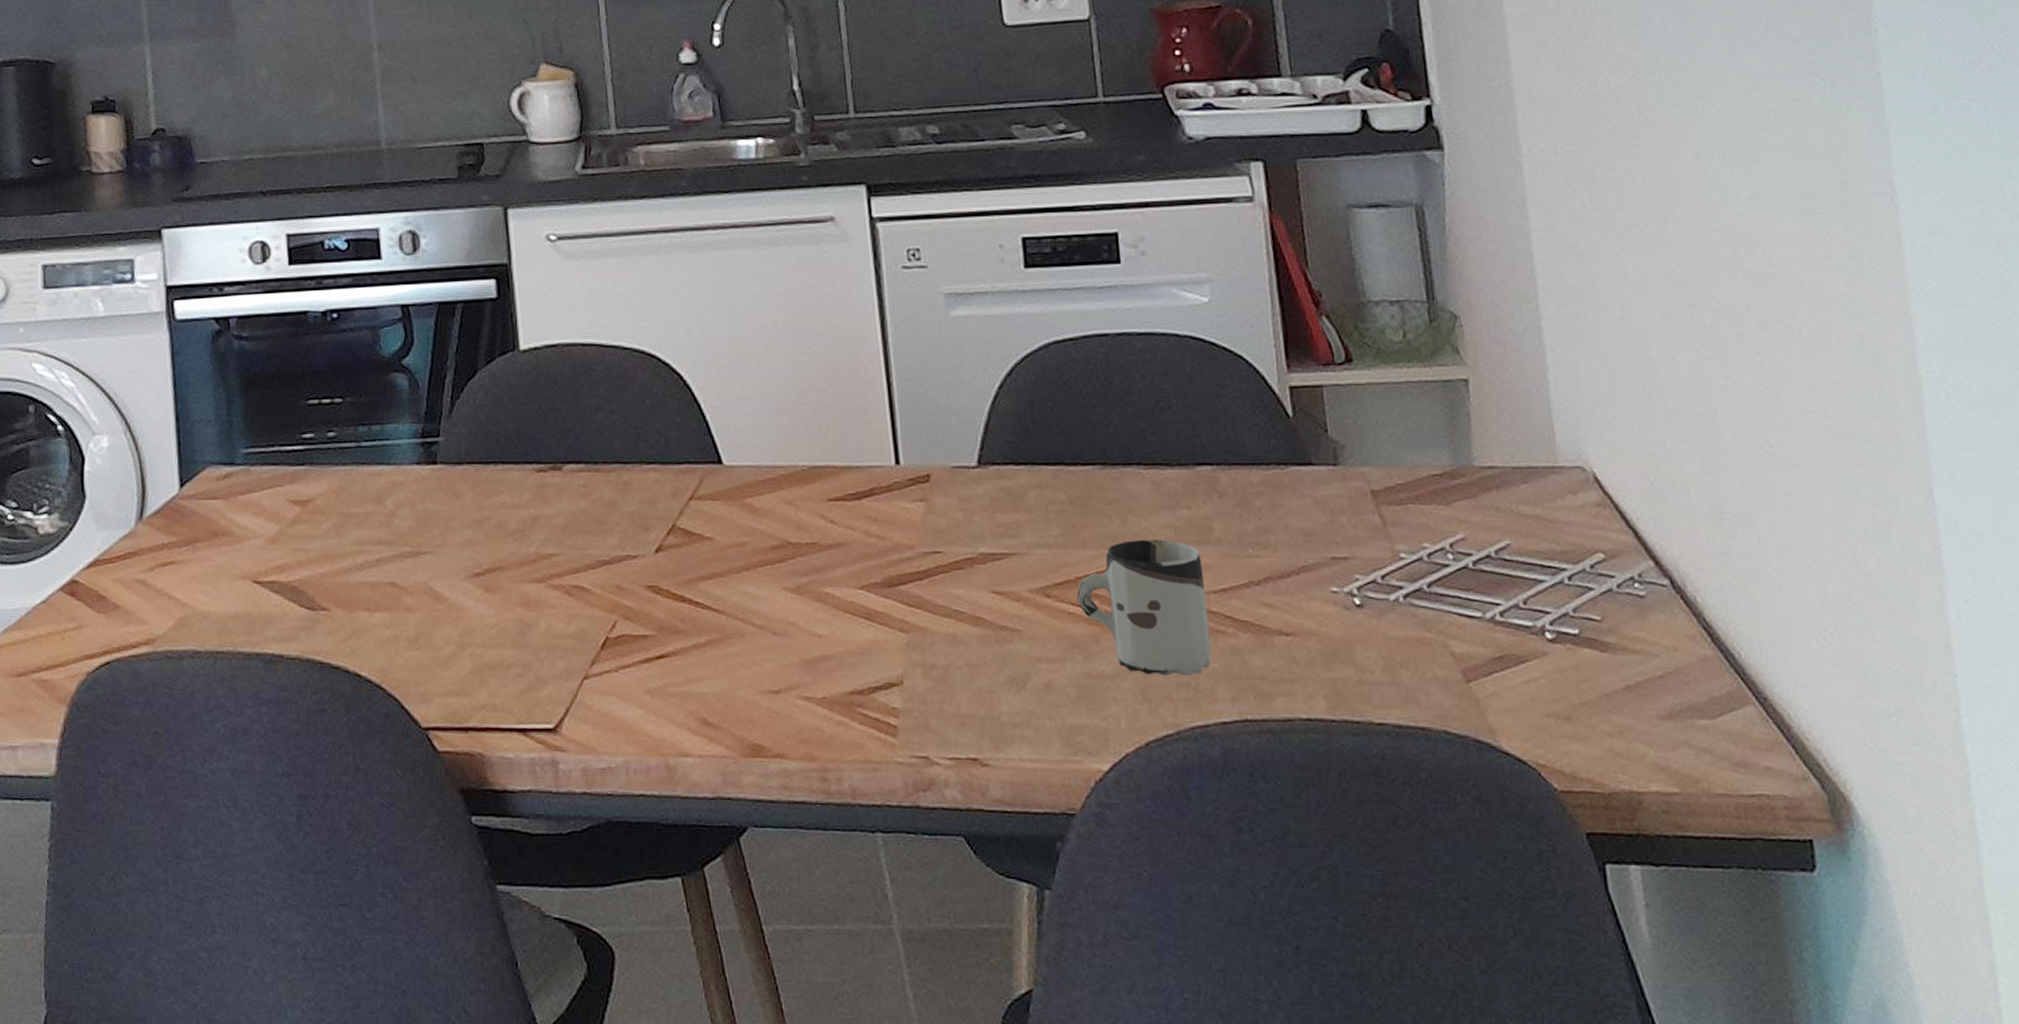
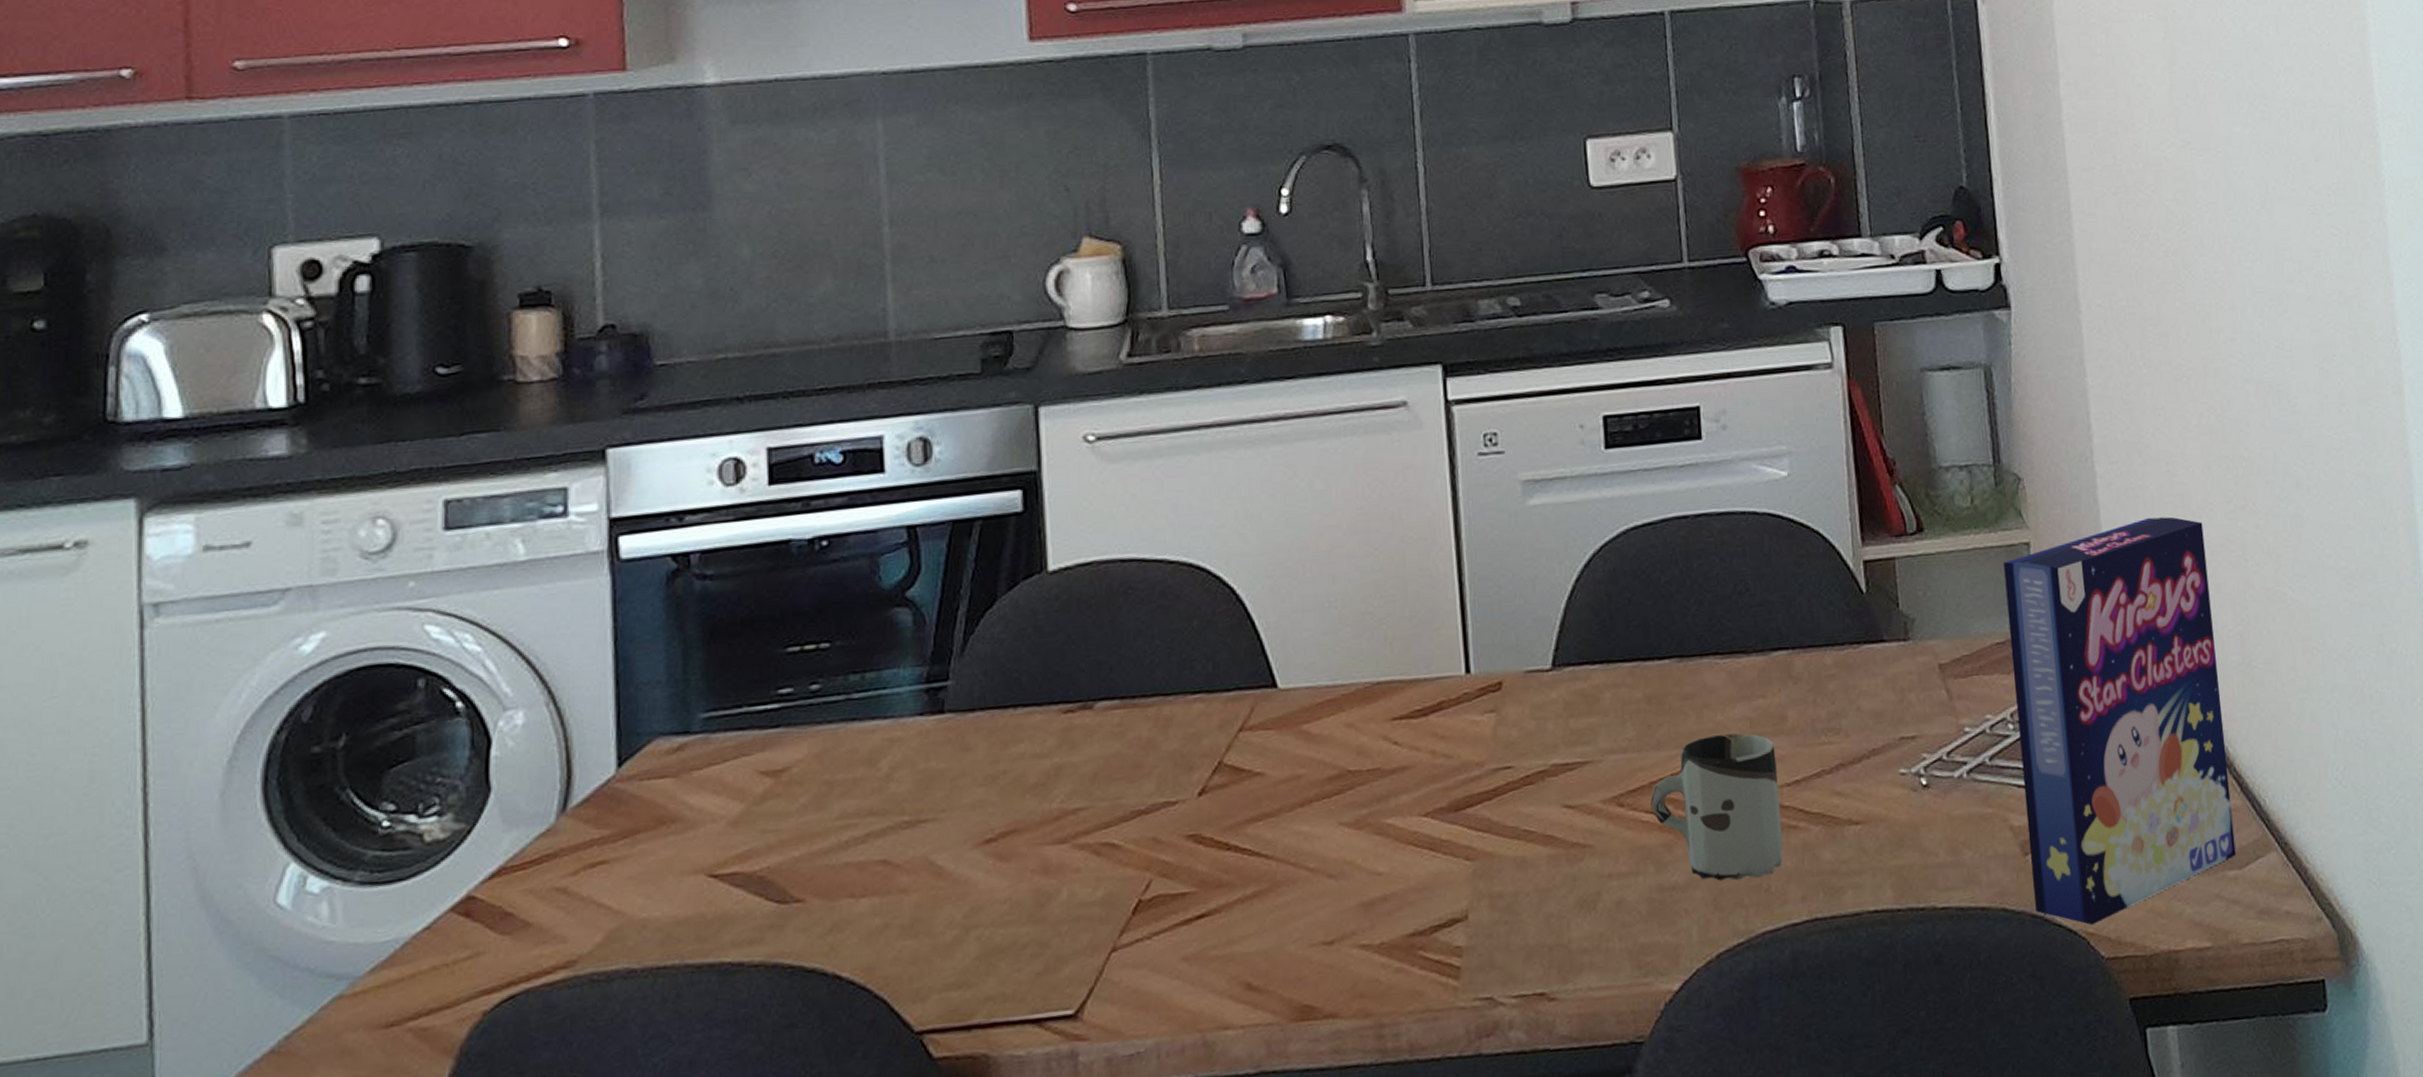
cereal box: none [1440,362,1707,756] -> present [2003,517,2236,925]

